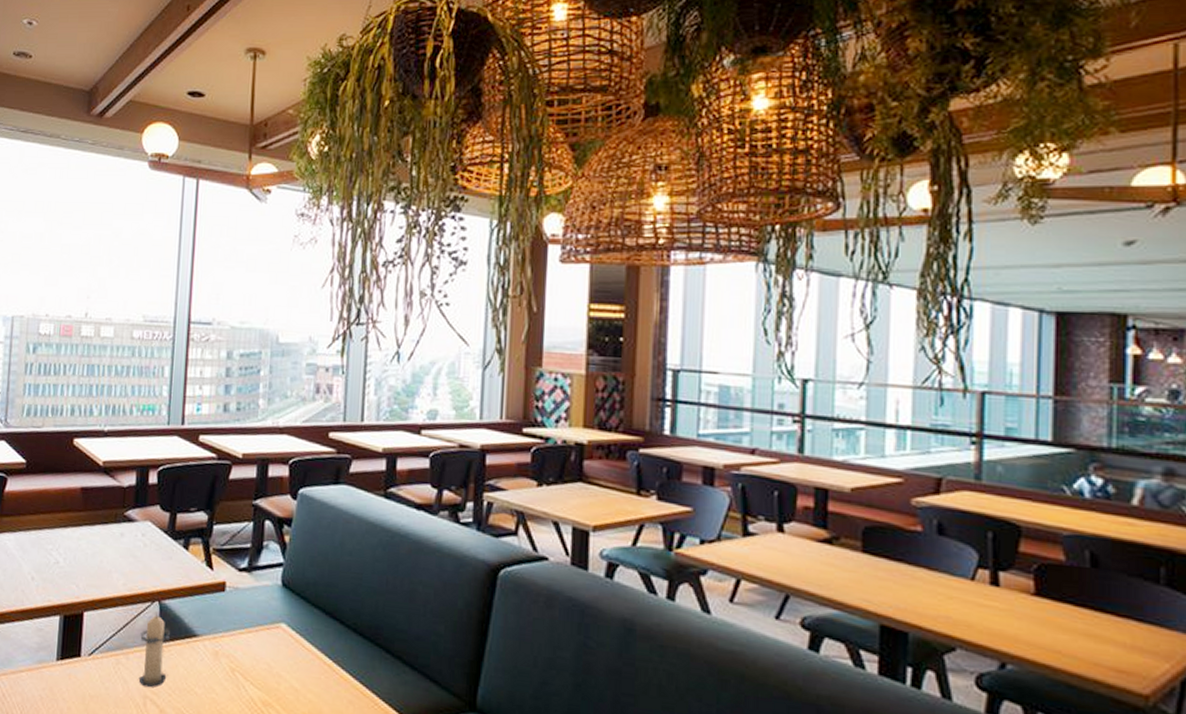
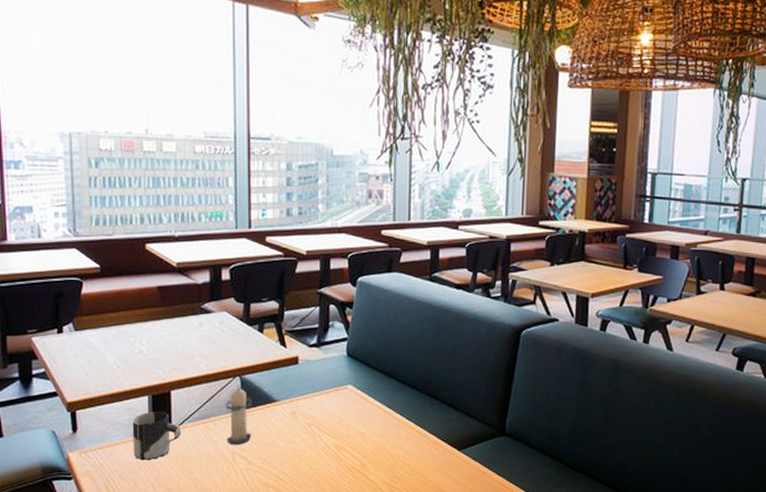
cup: none [37,635,91,696] -> present [132,410,181,461]

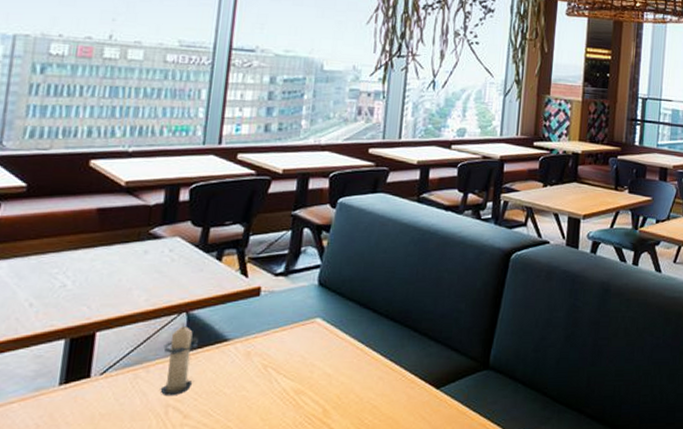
cup: present [132,410,181,461] -> none [33,357,103,422]

